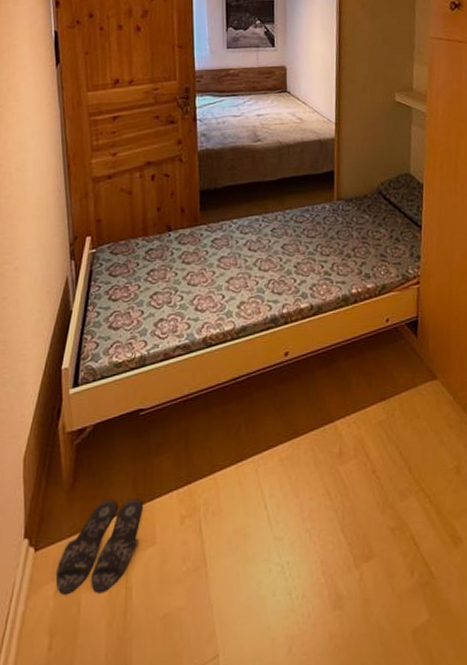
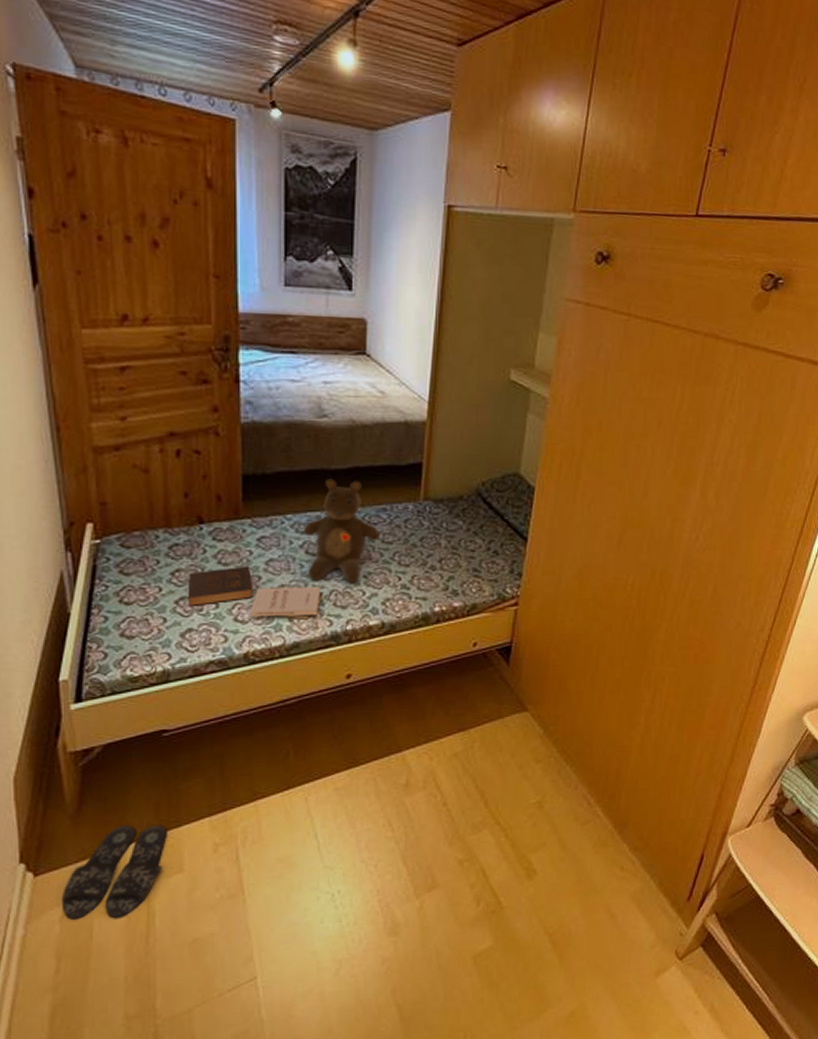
hardback book: none [160,263,210,301] -> present [189,566,253,608]
books: none [207,277,264,307] -> present [250,586,325,621]
teddy bear: none [245,188,305,273] -> present [302,478,380,583]

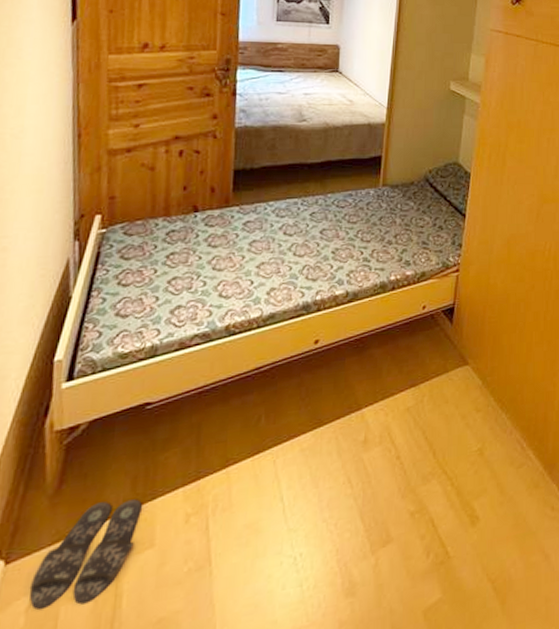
hardback book: present [189,566,253,608] -> none [180,247,237,286]
books: present [250,586,325,621] -> none [233,263,298,294]
teddy bear: present [302,478,380,583] -> none [282,171,347,259]

